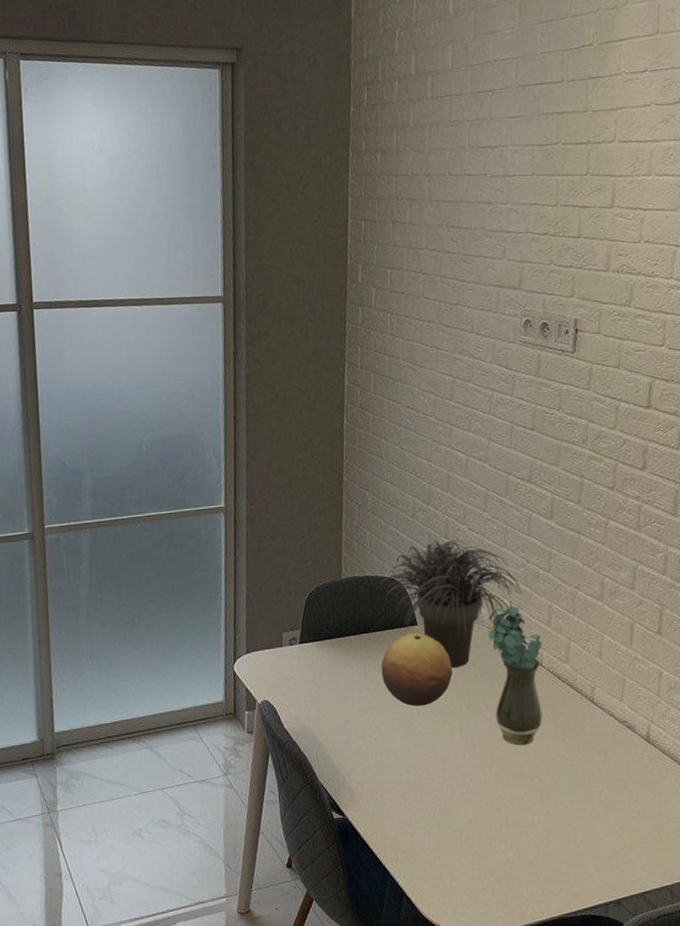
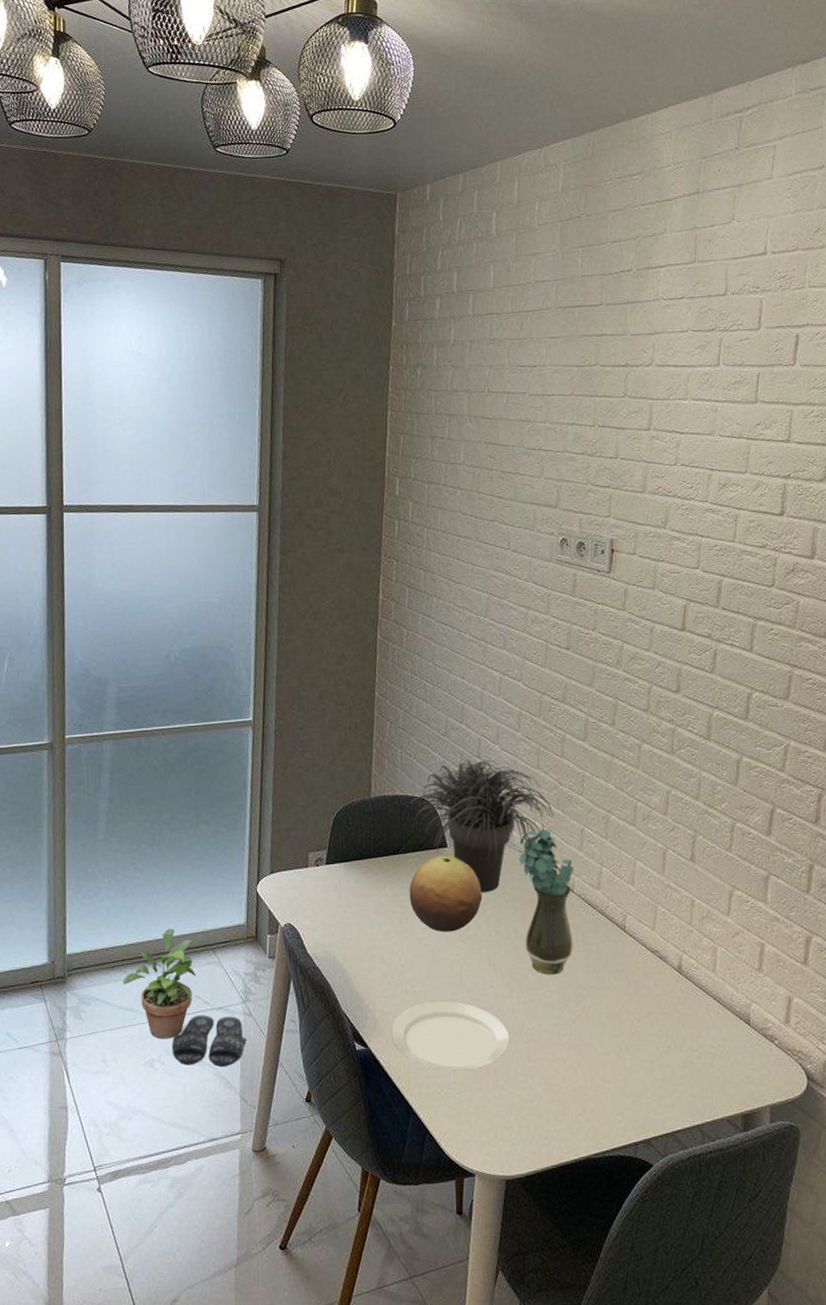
potted plant: none [108,706,178,811] -> present [122,928,196,1039]
slippers: none [157,787,230,835] -> present [171,1015,248,1066]
plate: none [367,771,483,838] -> present [391,1000,510,1072]

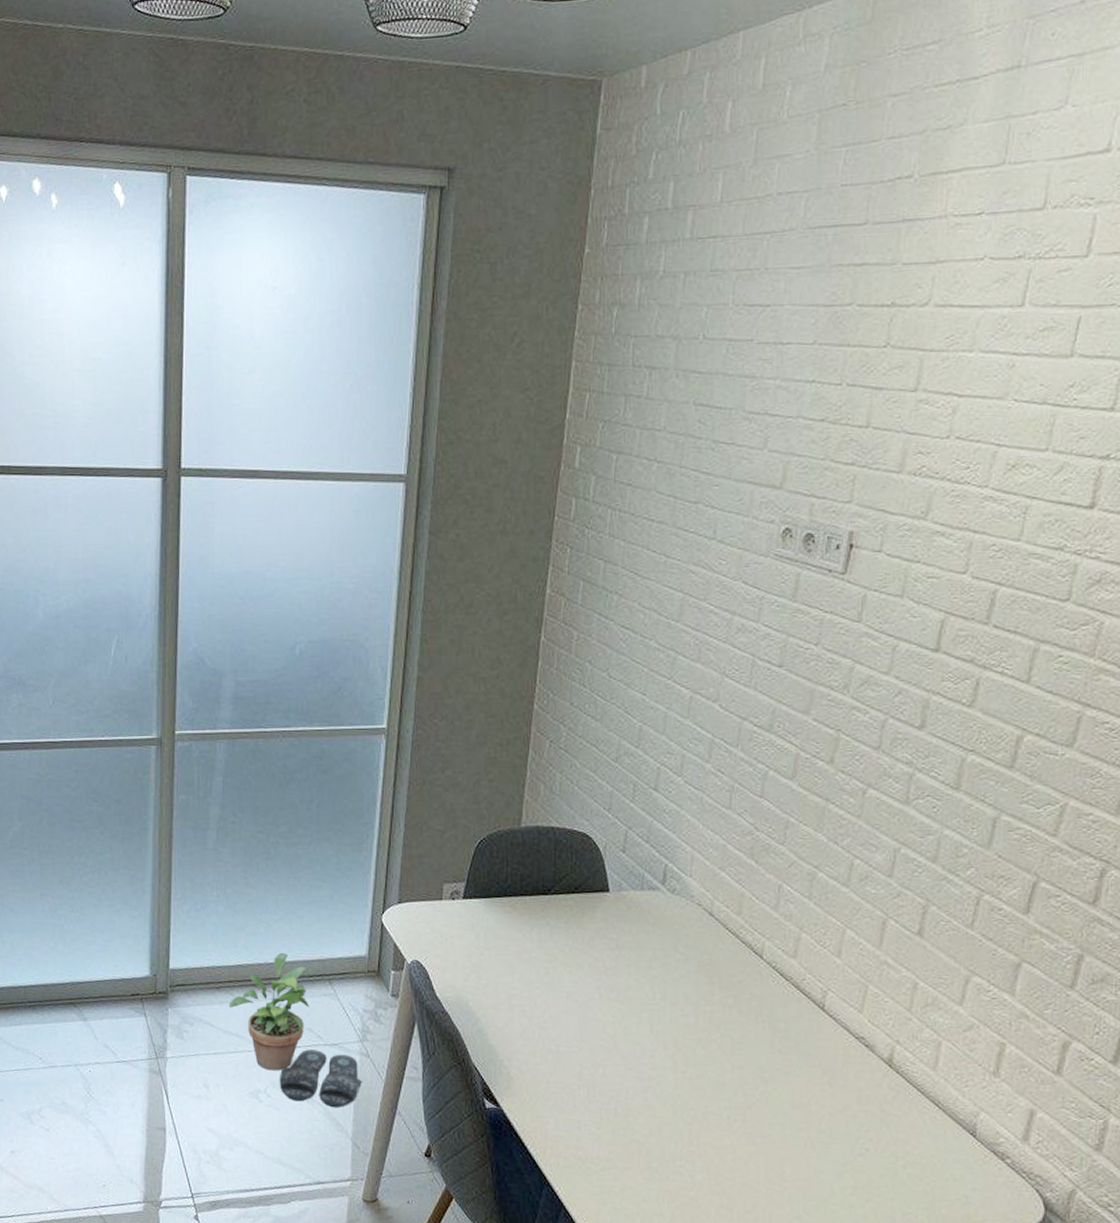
plate: present [391,1000,510,1072] -> none [528,1064,669,1147]
fruit: present [409,855,482,932] -> none [559,900,648,989]
potted plant: present [410,759,554,892] -> none [568,792,745,948]
vase: present [519,824,574,975] -> none [696,875,766,1051]

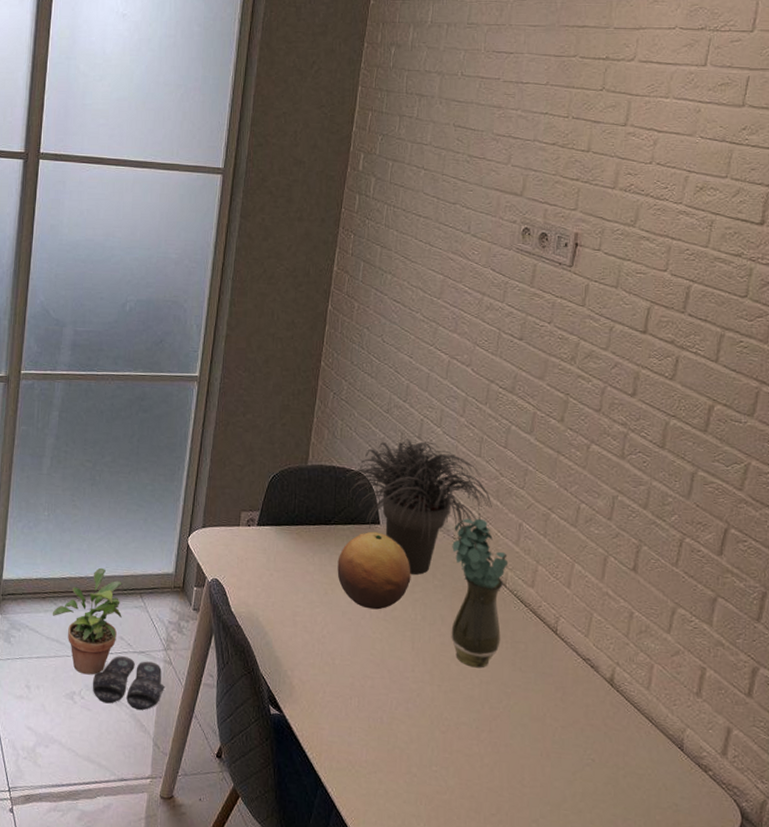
fruit: none [559,900,648,989] -> present [337,531,411,610]
potted plant: none [568,792,745,948] -> present [346,439,492,575]
vase: none [696,875,766,1051] -> present [451,513,509,668]

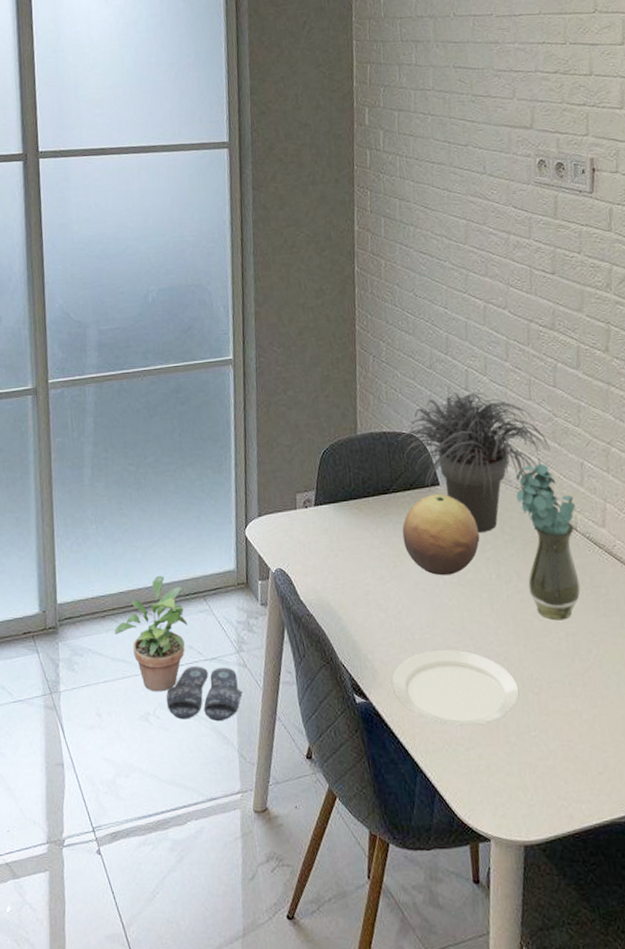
plate: none [307,676,427,753] -> present [391,649,520,726]

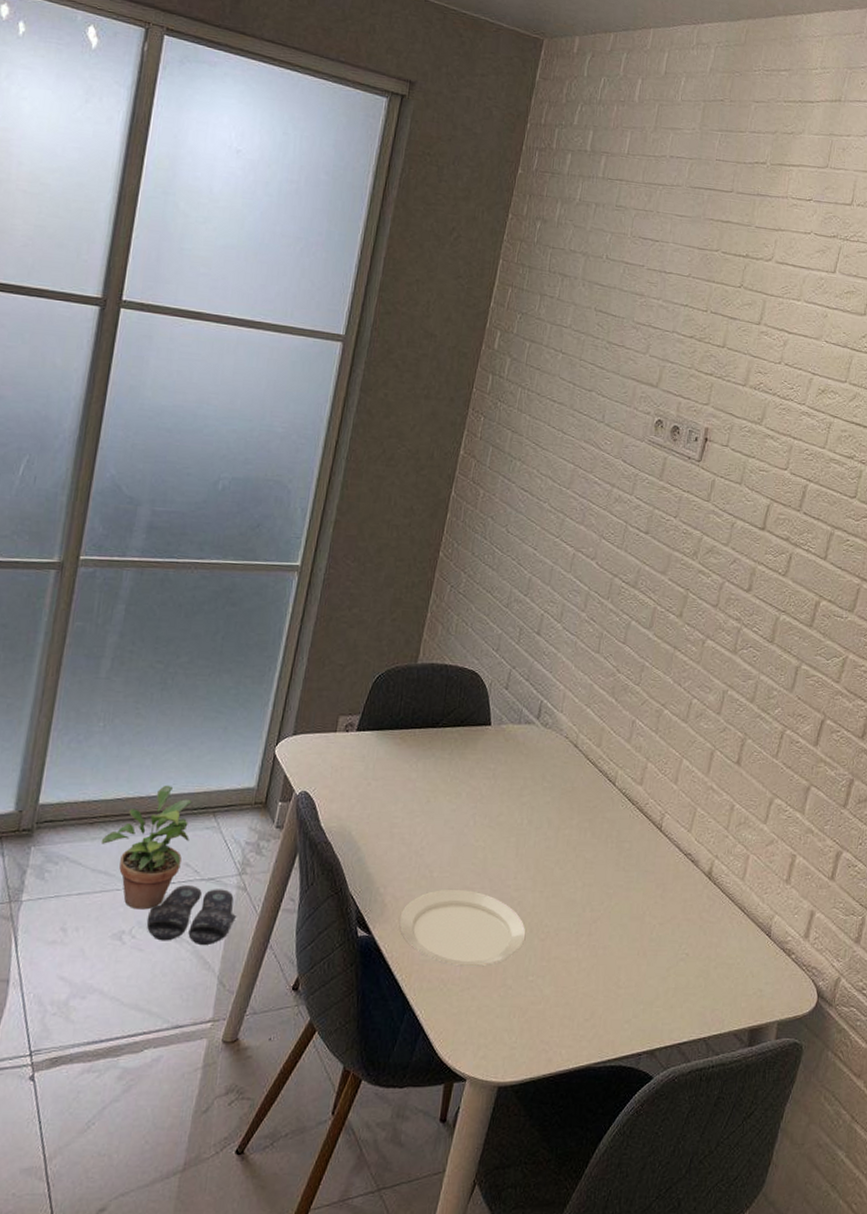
potted plant: present [398,392,551,532] -> none [459,635,607,777]
fruit: present [402,493,480,576] -> none [441,733,521,816]
vase: present [515,458,581,621] -> none [556,711,619,871]

